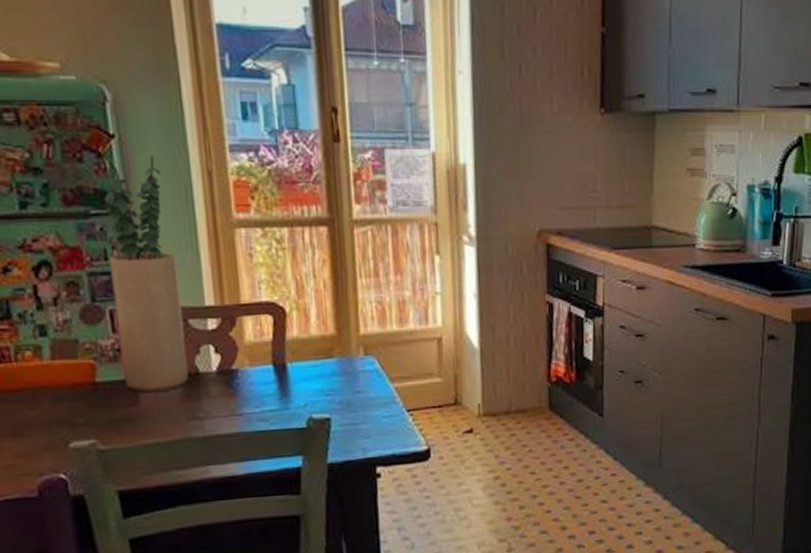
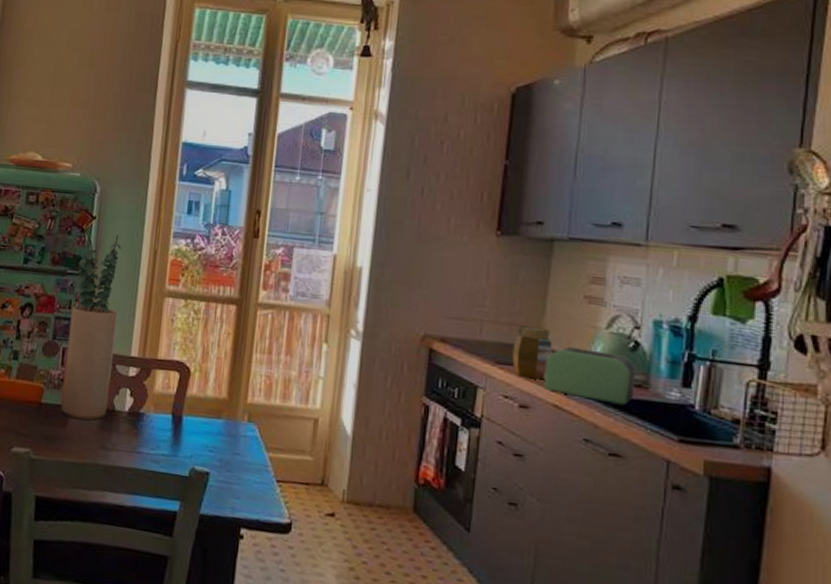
jar: none [626,206,662,261] -> present [512,325,553,381]
toaster: none [655,222,735,273] -> present [543,347,636,406]

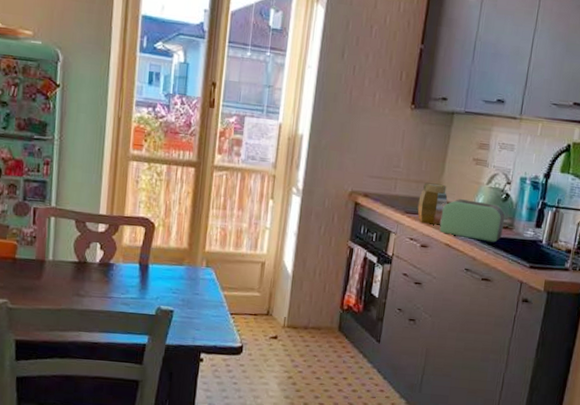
vase: present [61,234,122,421] -> none [35,102,87,272]

